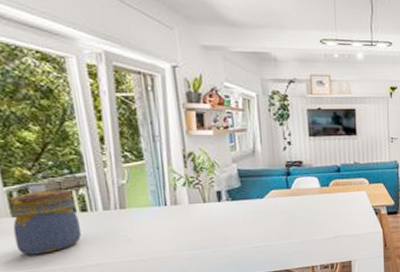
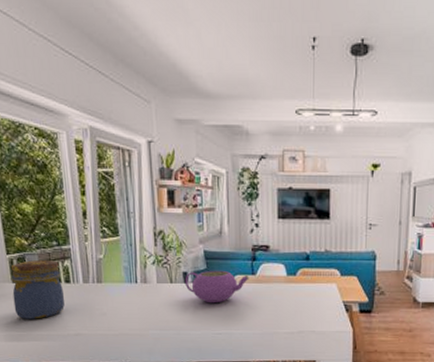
teapot: none [218,186,285,219] -> present [184,270,249,304]

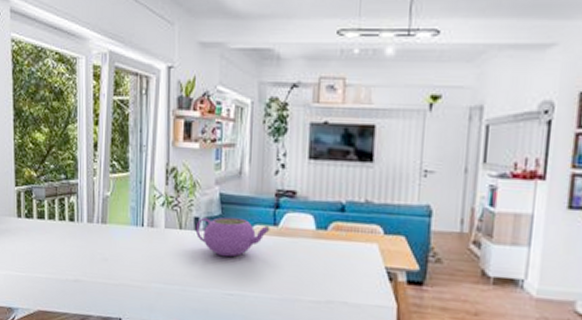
jar: present [10,260,65,319] -> none [16,194,67,259]

